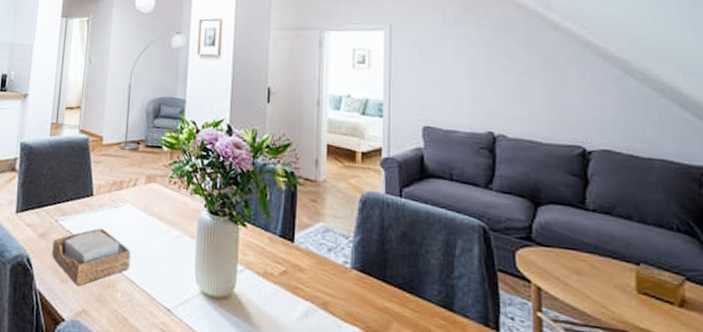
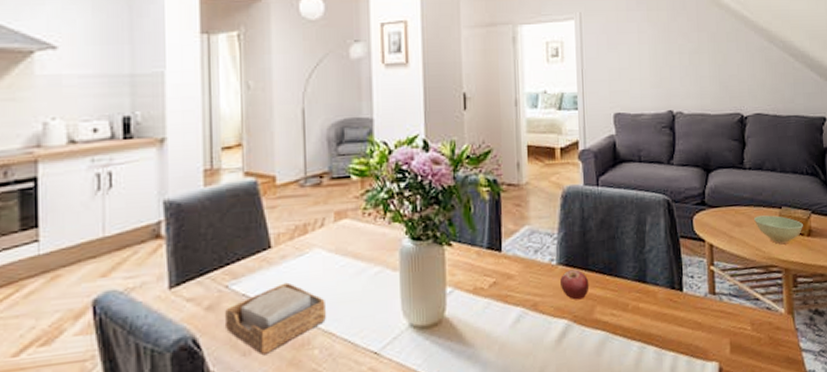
fruit: none [354,277,386,311] -> present [560,269,590,300]
bowl: none [599,267,673,310] -> present [754,215,803,245]

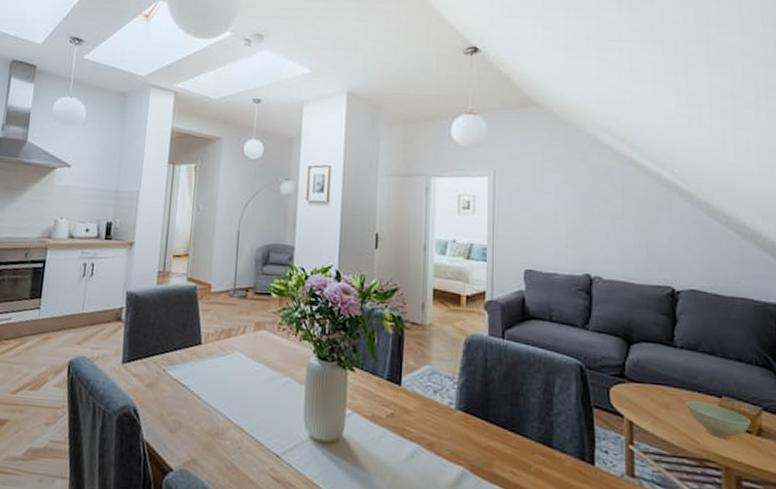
napkin holder: present [225,282,326,354] -> none [159,376,240,435]
fruit: present [560,269,590,300] -> none [458,417,489,450]

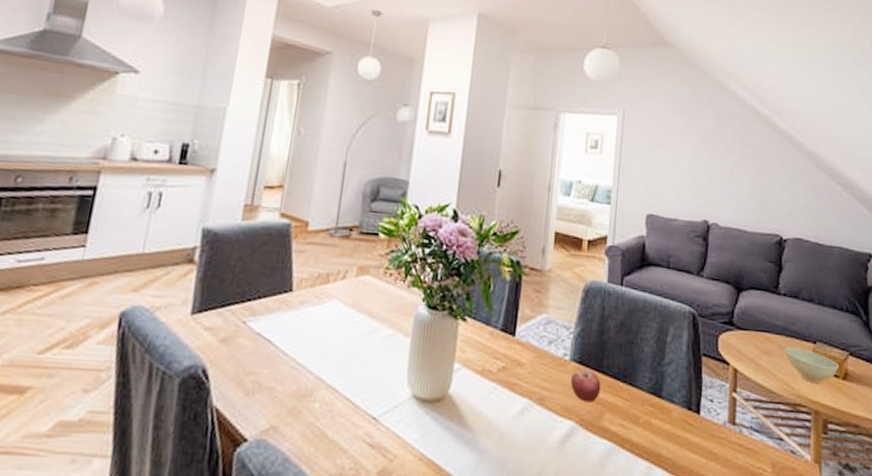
fruit: none [458,417,489,450] -> present [571,368,601,403]

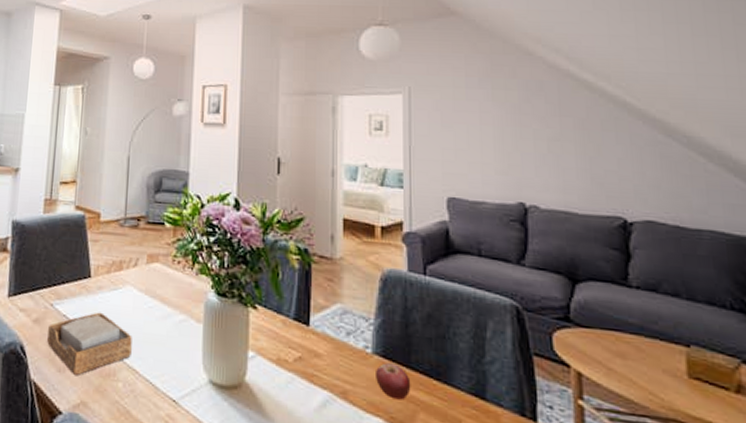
napkin holder: none [236,328,334,398] -> present [47,312,132,375]
bowl: present [785,347,839,384] -> none [646,350,728,397]

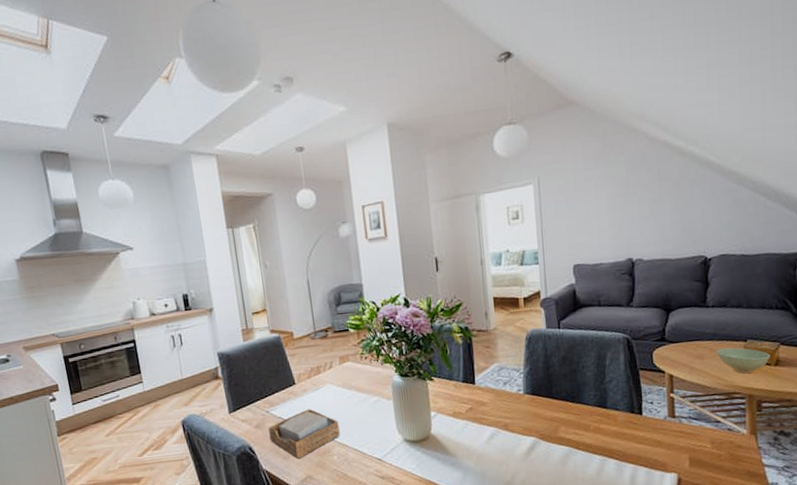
fruit: present [376,363,411,400] -> none [527,397,554,422]
bowl: none [646,350,728,397] -> present [717,347,770,374]

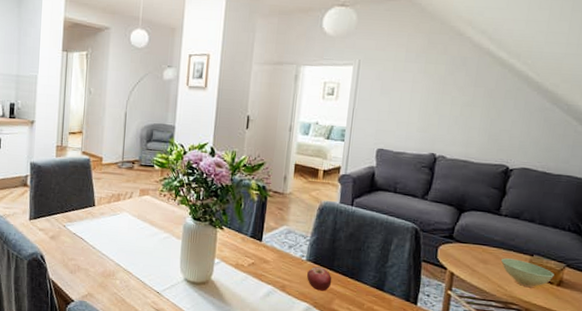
napkin holder: present [268,409,340,458] -> none [62,231,127,275]
fruit: none [527,397,554,422] -> present [307,267,332,291]

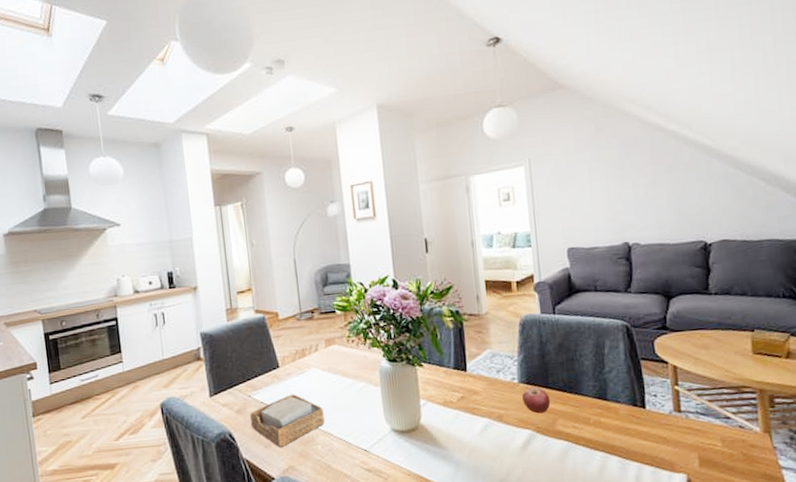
napkin holder: none [62,231,127,275] -> present [250,394,325,447]
bowl: present [501,258,554,288] -> none [722,338,780,367]

